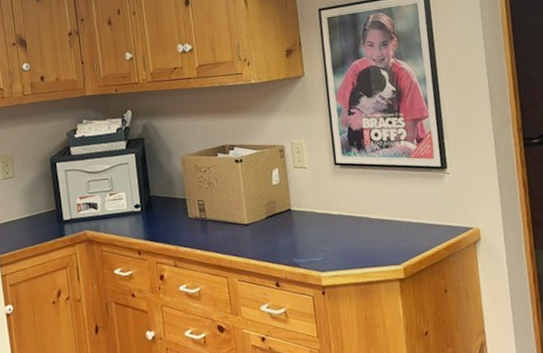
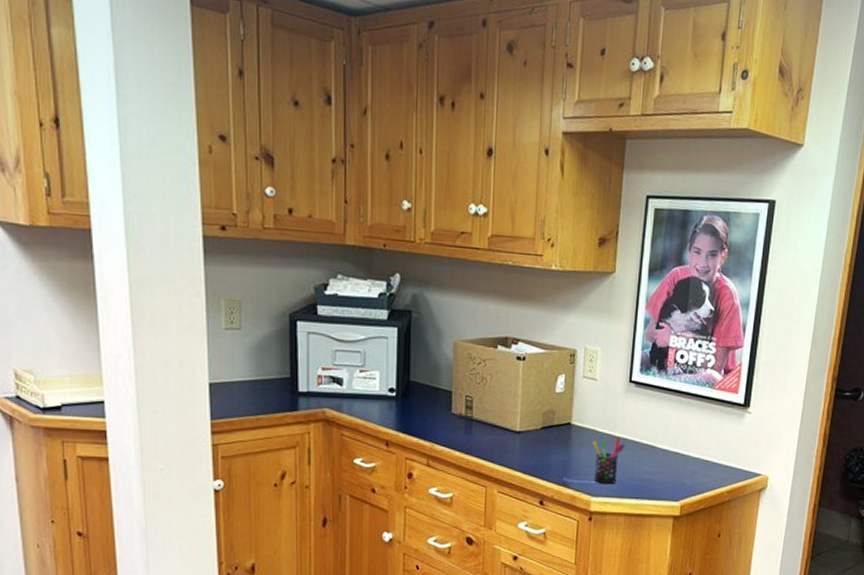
pen holder: none [312,214,342,259] -> present [592,437,625,484]

